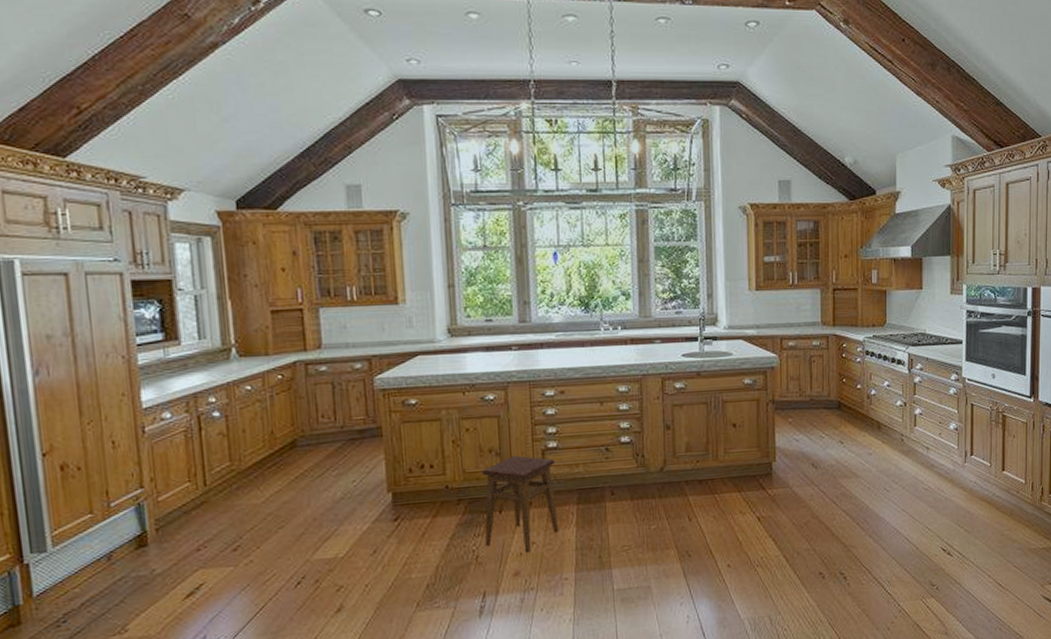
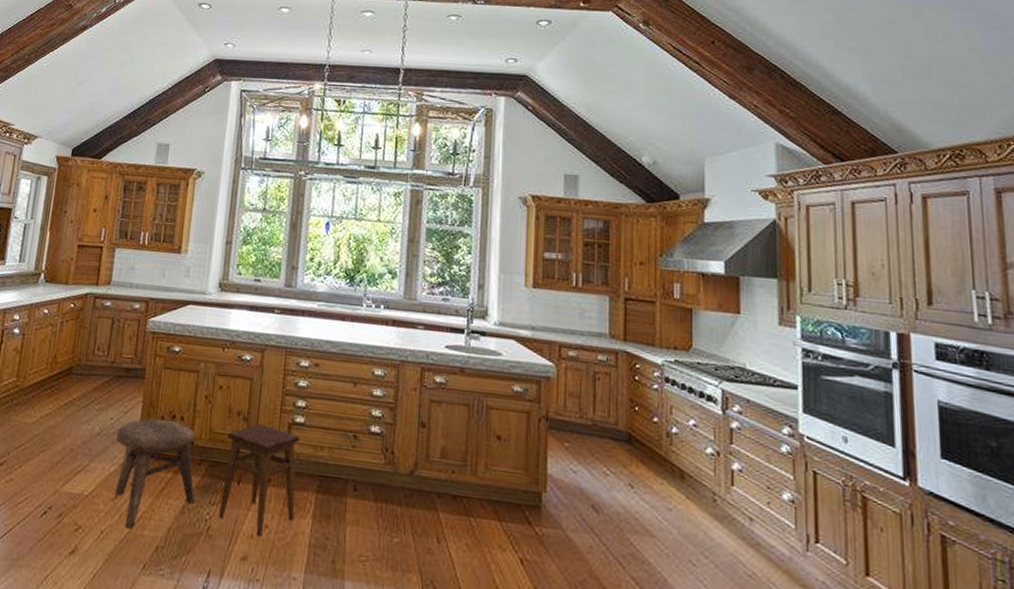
stool: none [362,470,459,577] -> present [115,418,195,529]

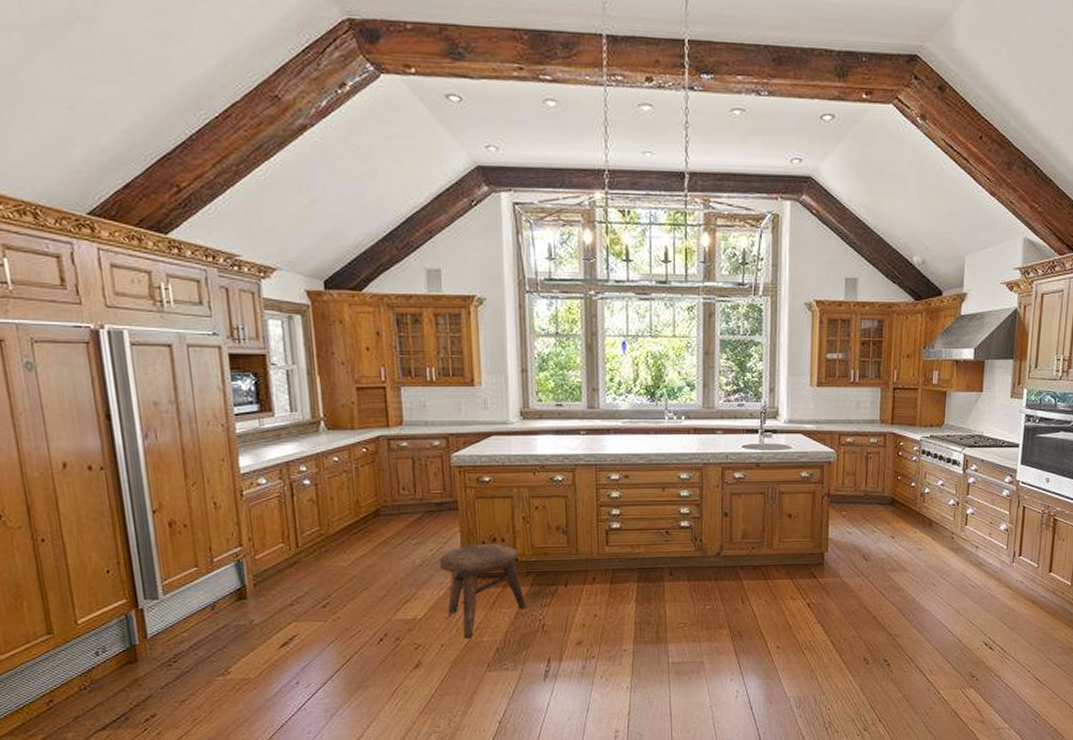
stool: present [218,423,299,537] -> none [549,533,620,624]

